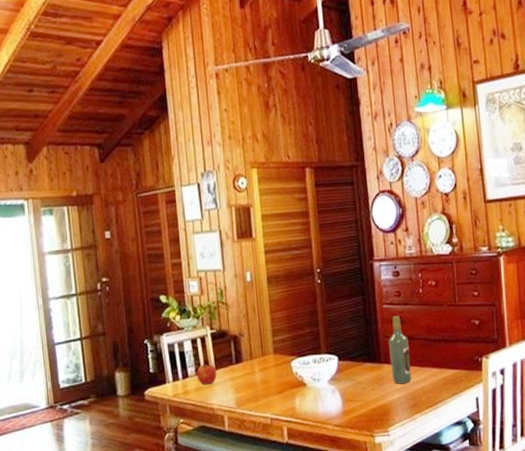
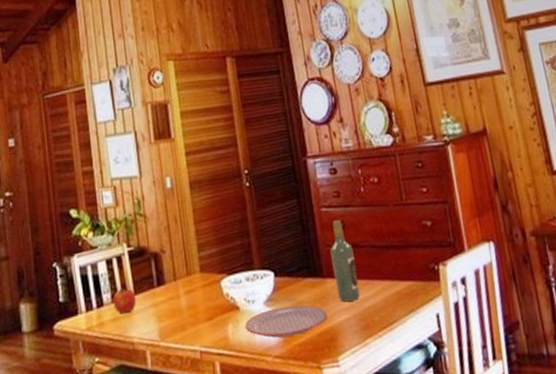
plate: none [310,385,383,410] -> present [245,305,328,338]

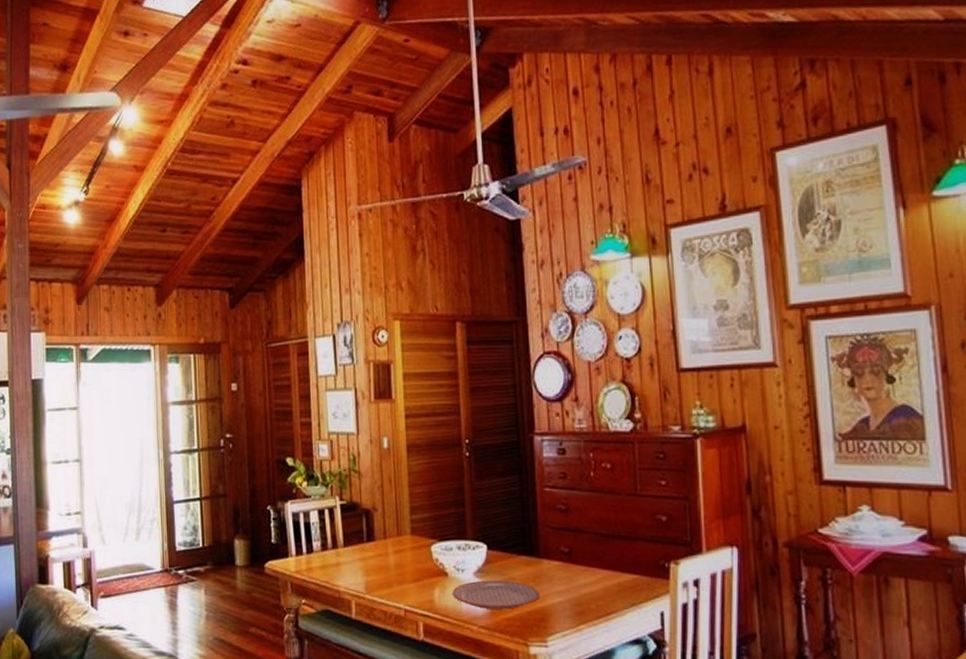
apple: present [113,288,136,314] -> none [322,538,345,563]
wine bottle: present [330,219,360,302] -> none [550,501,577,586]

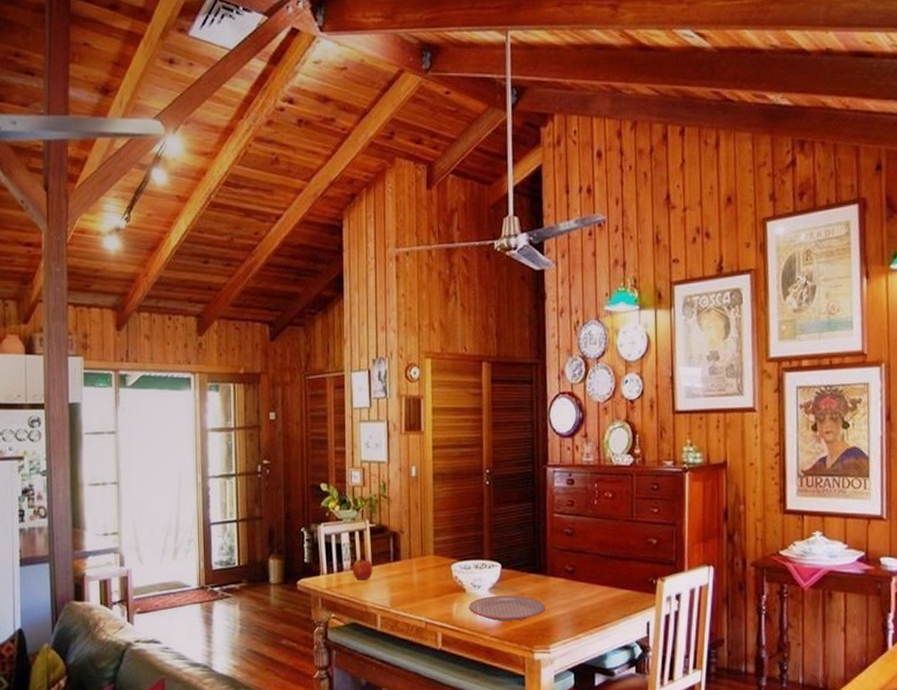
apple: none [322,538,345,563] -> present [352,558,373,581]

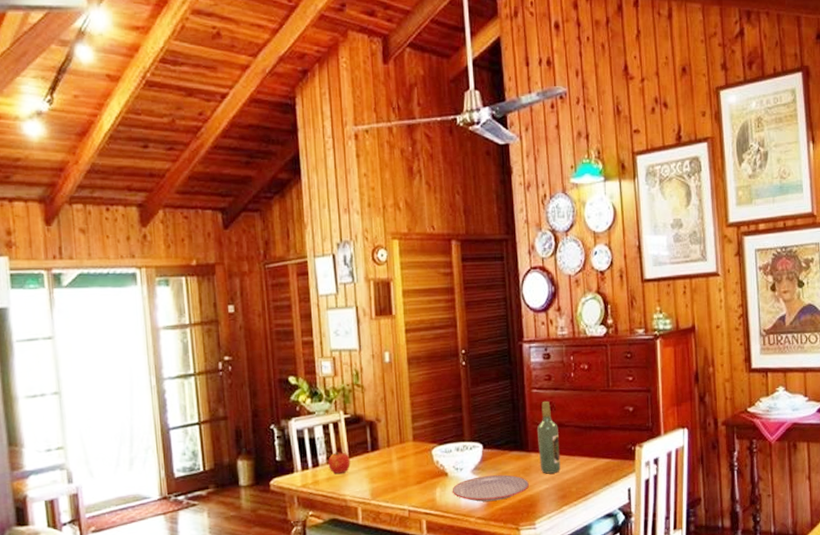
wine bottle: none [557,526,579,600] -> present [537,401,561,474]

